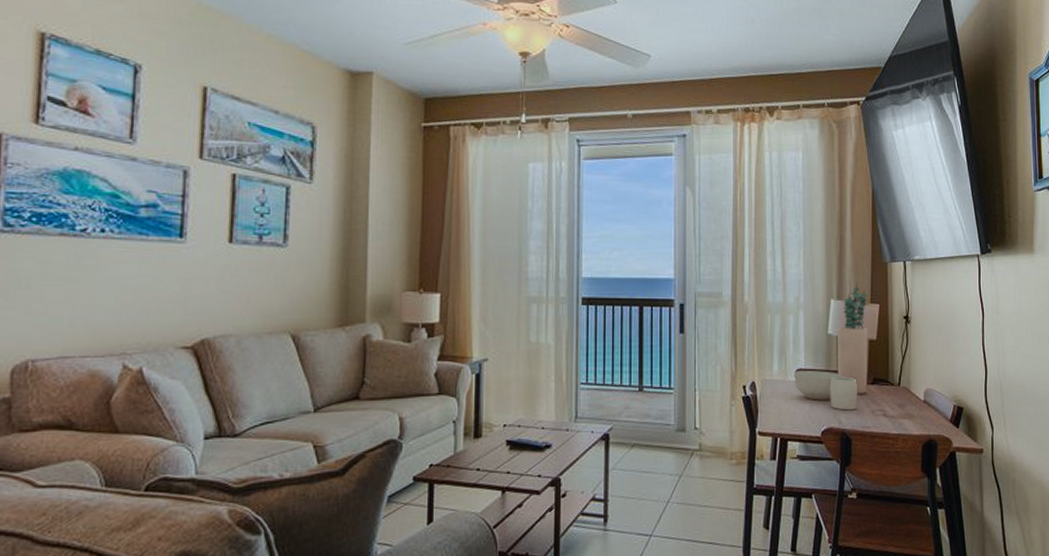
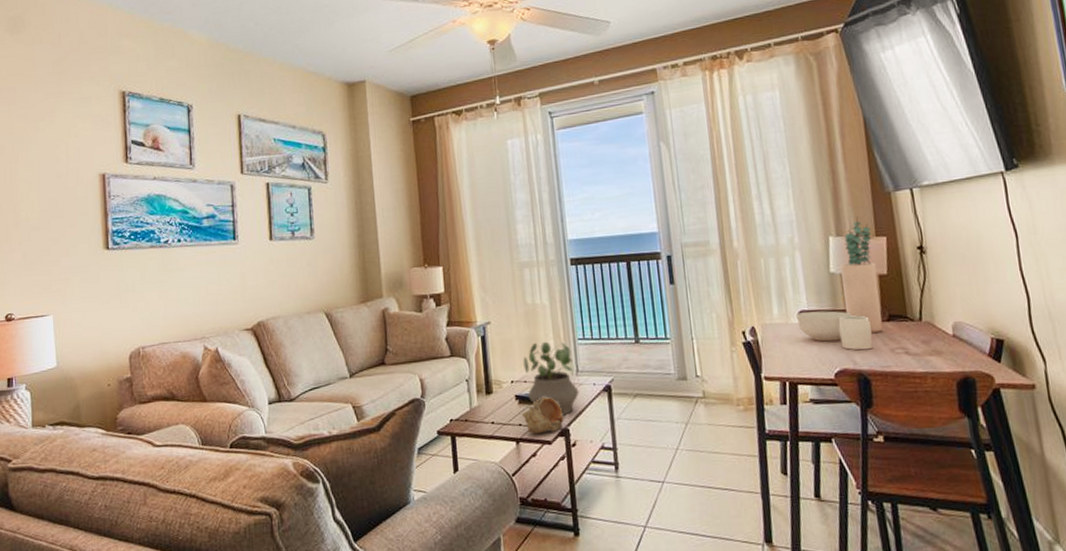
seashell: none [512,443,557,483] -> present [522,396,564,435]
potted plant: none [519,384,576,464] -> present [523,341,579,416]

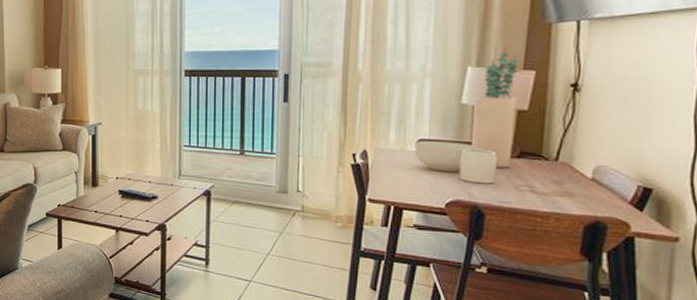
seashell: present [522,396,564,435] -> none [124,194,162,226]
potted plant: present [523,341,579,416] -> none [129,145,179,213]

